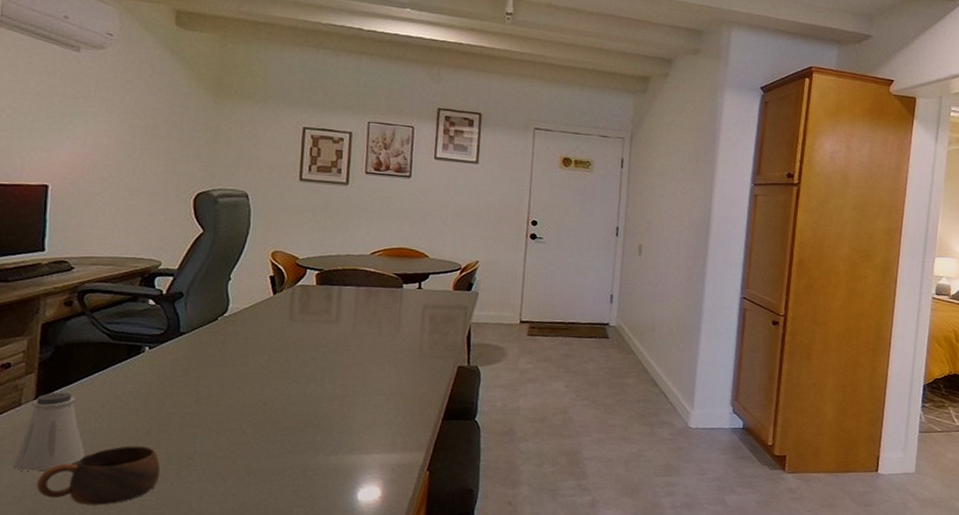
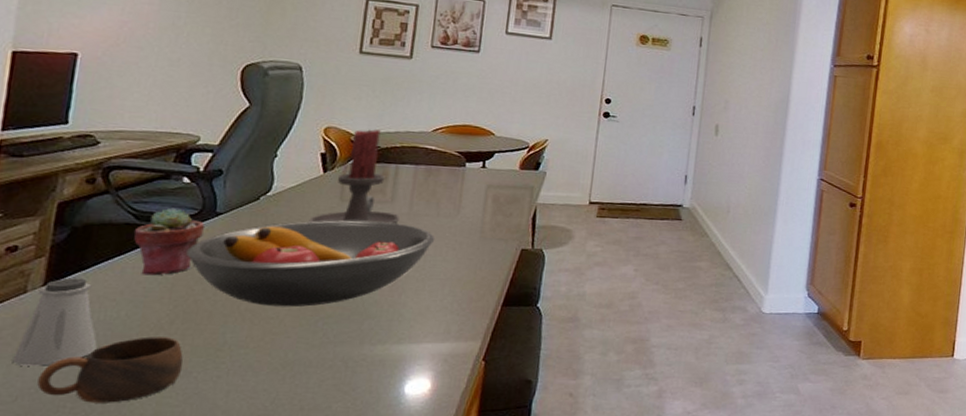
potted succulent: none [109,327,170,390] -> present [133,207,204,276]
fruit bowl: none [156,339,378,420] -> present [186,220,435,307]
candle holder: none [263,253,344,343] -> present [309,129,399,224]

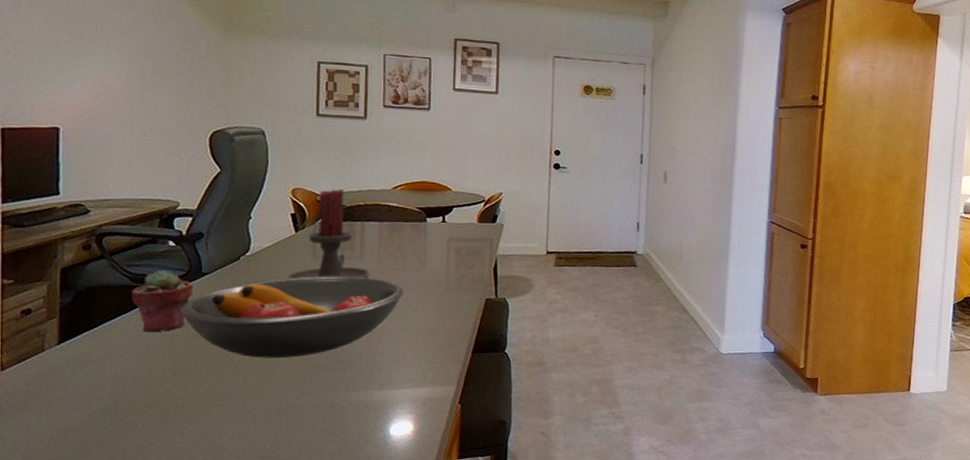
saltshaker: present [12,278,97,366] -> none [41,336,112,416]
cup: present [37,337,183,403] -> none [65,388,190,448]

